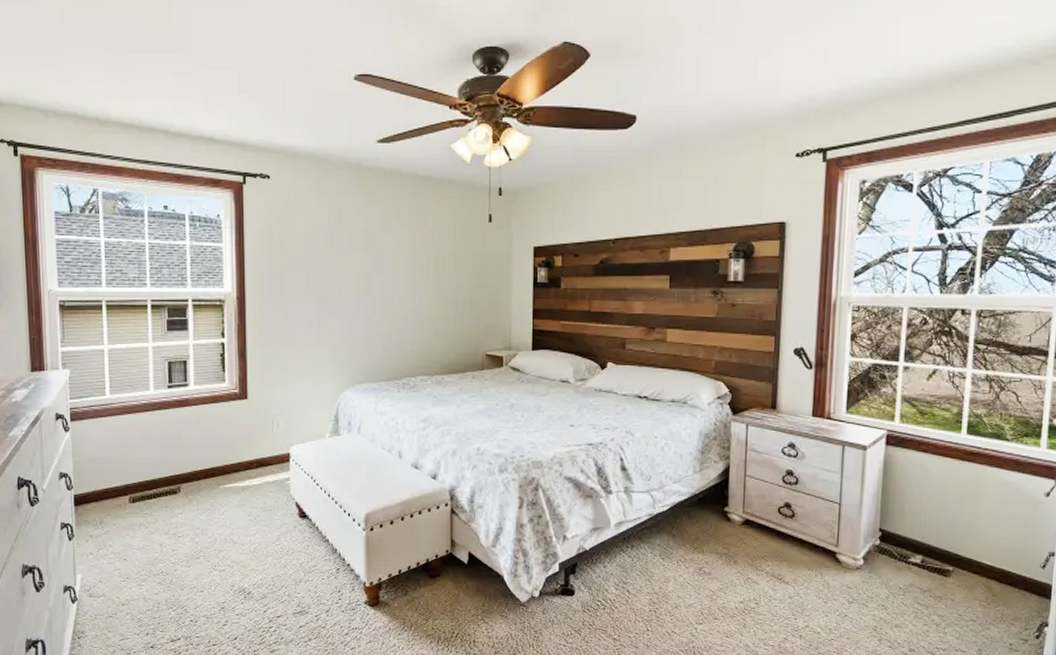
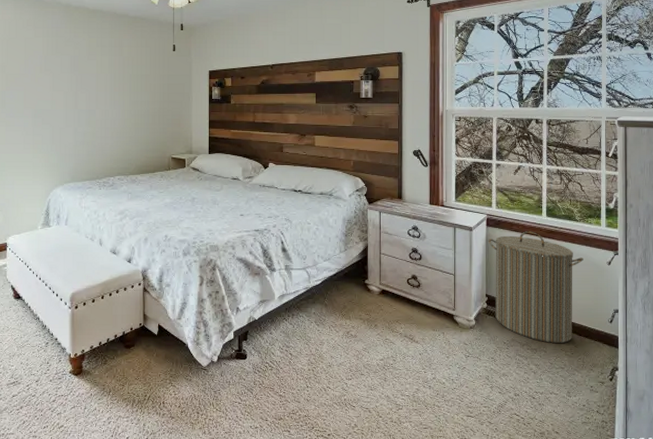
laundry hamper: none [886,452,1013,590] -> present [488,231,584,343]

